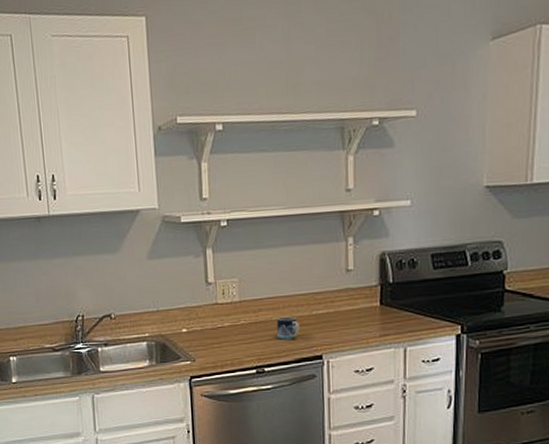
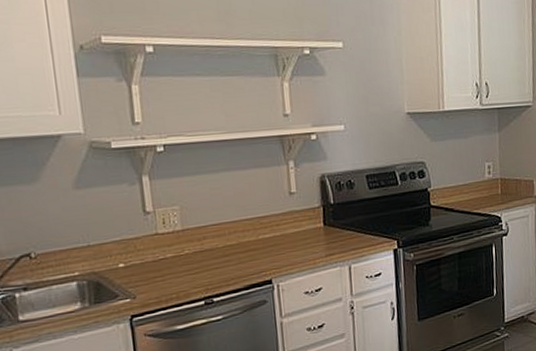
mug: present [277,316,300,340] -> none [223,242,248,267]

